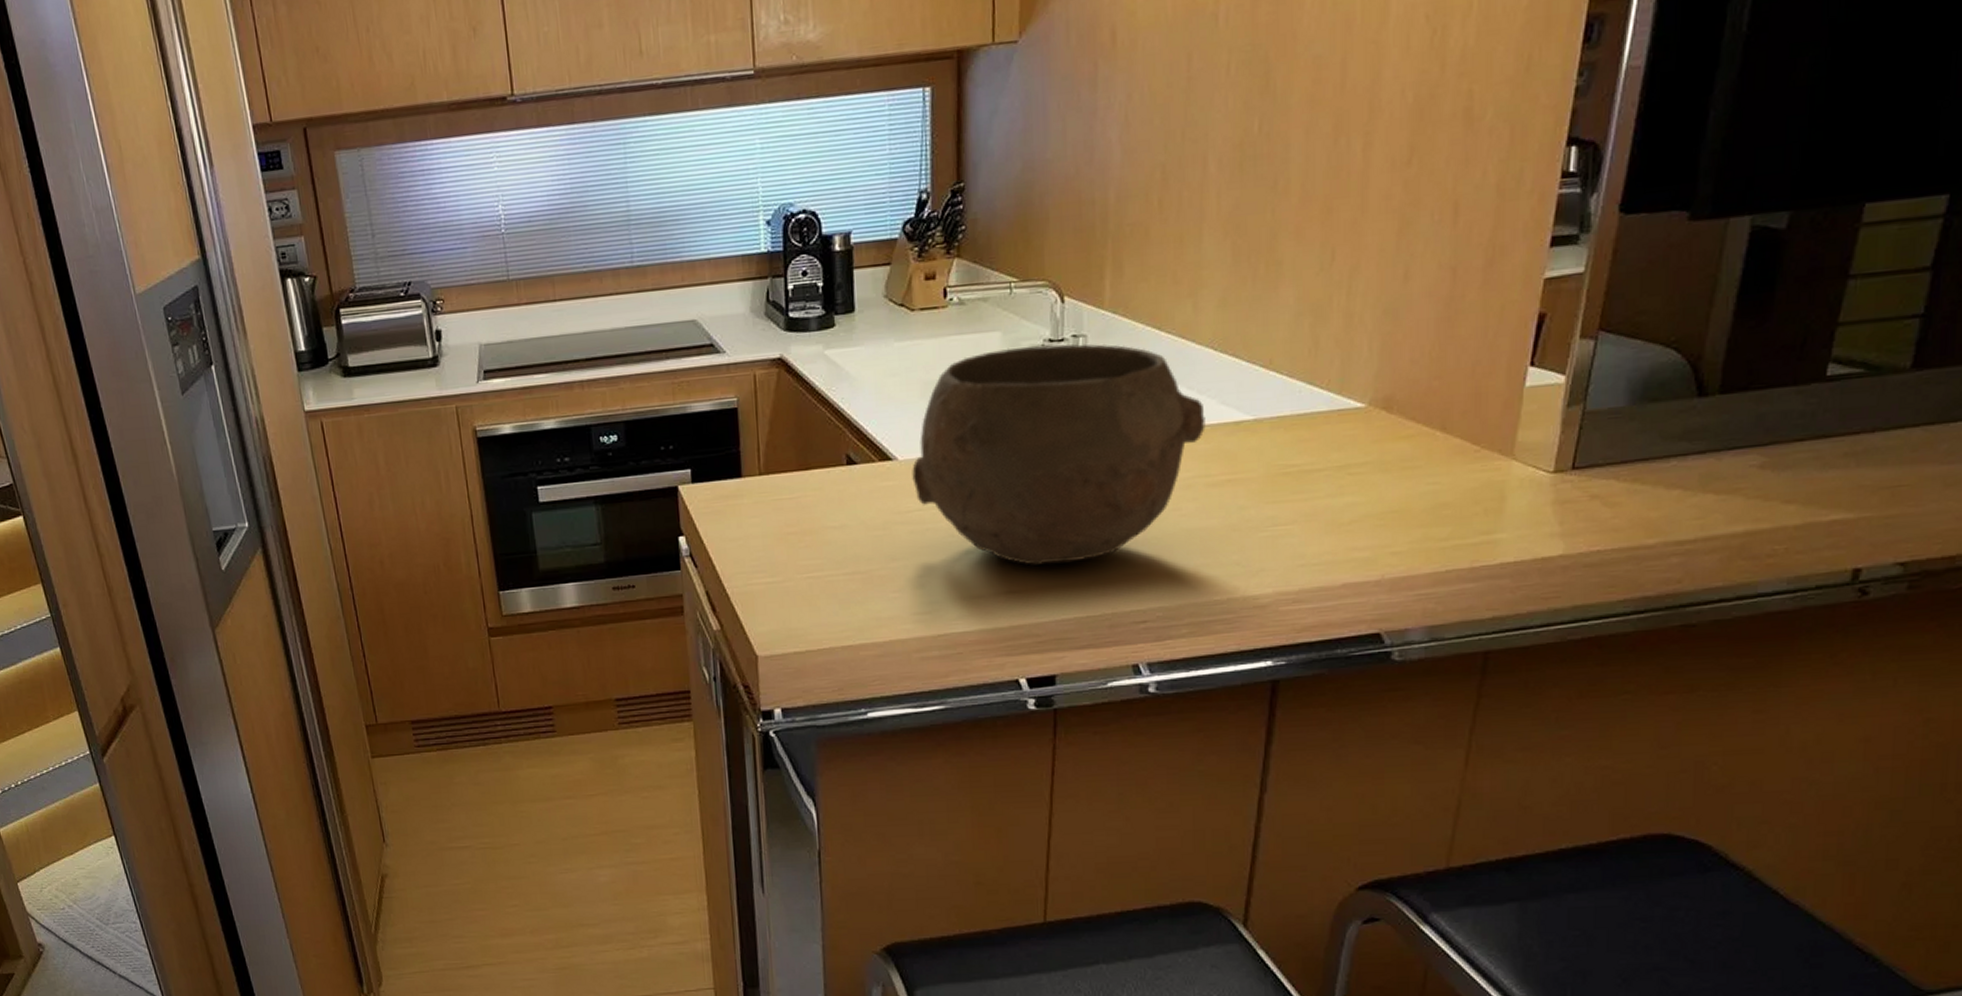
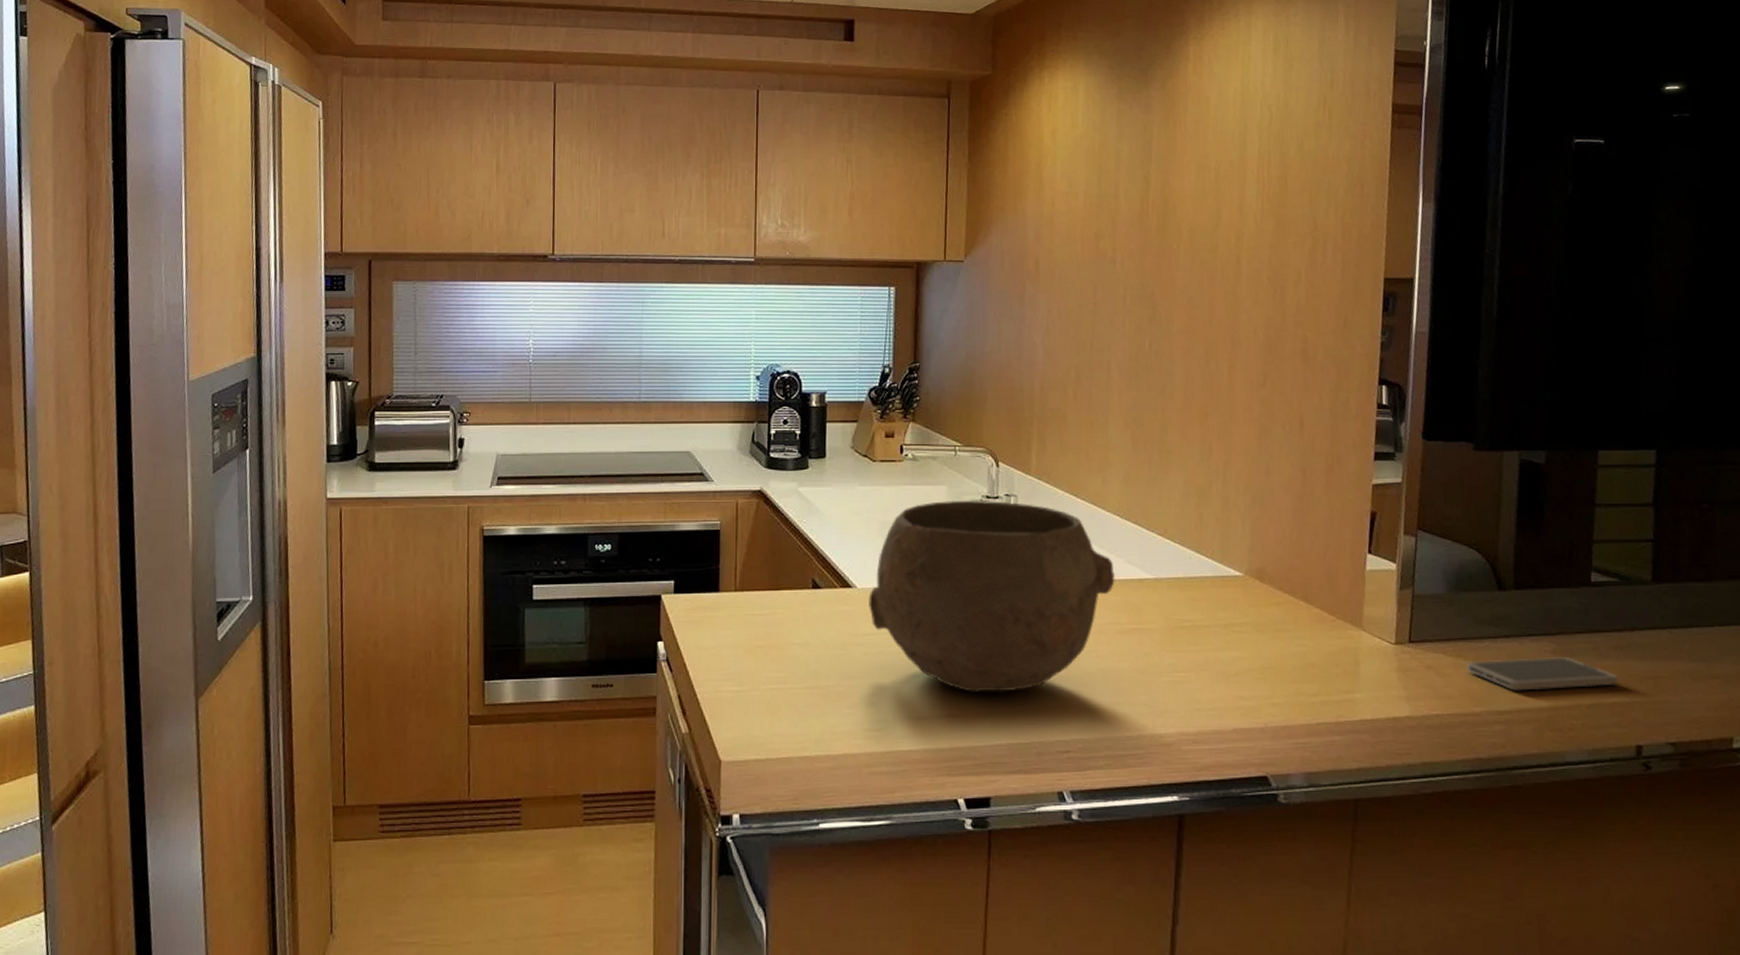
smartphone: none [1644,471,1844,516] -> present [1467,656,1619,691]

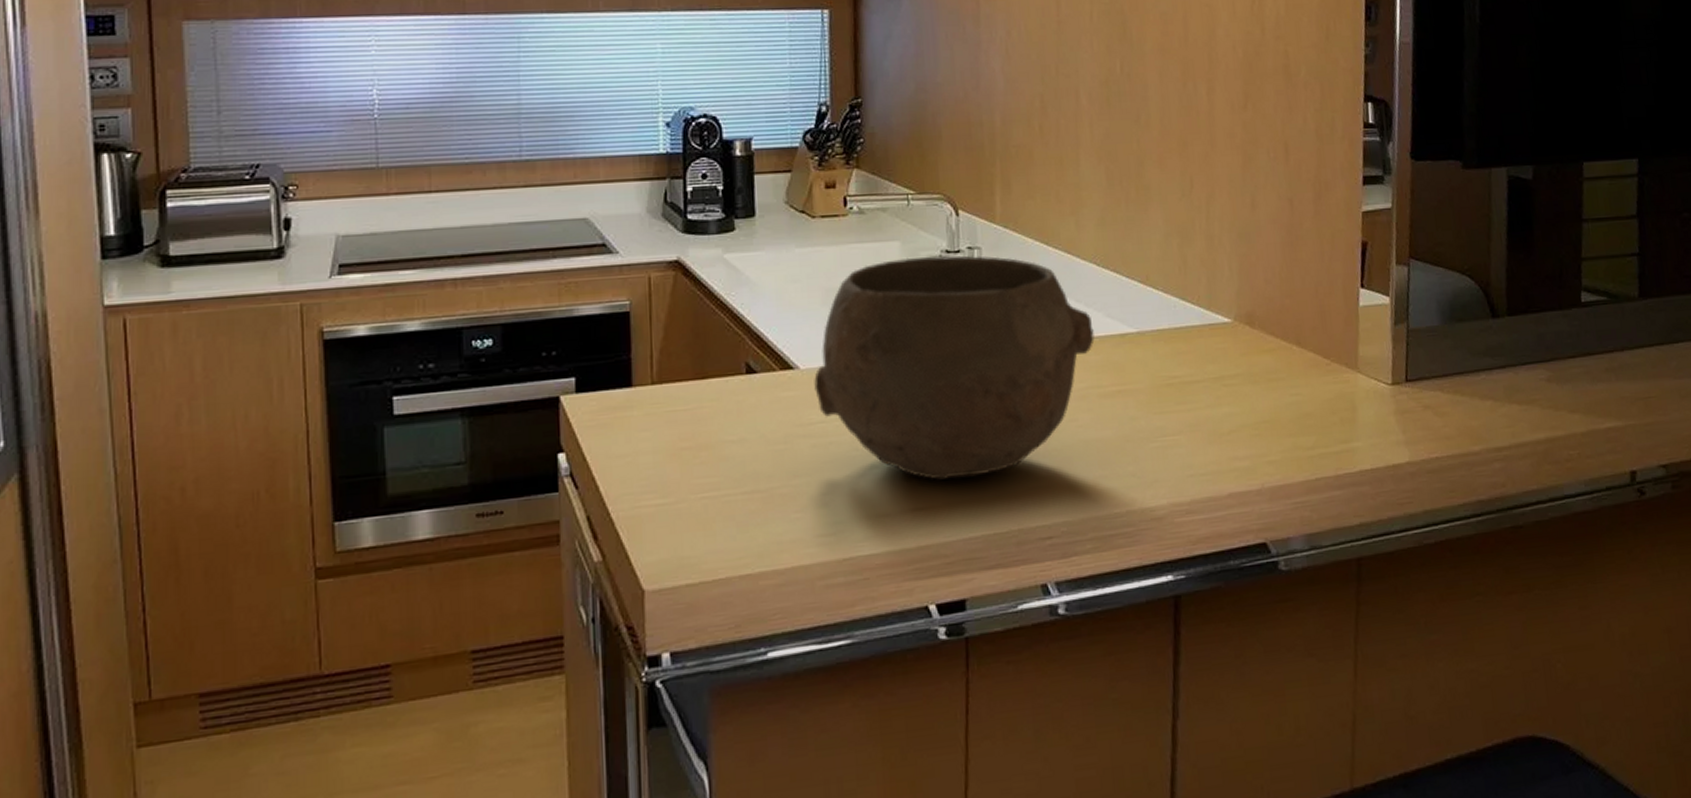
smartphone: present [1467,656,1619,691] -> none [1464,384,1611,425]

